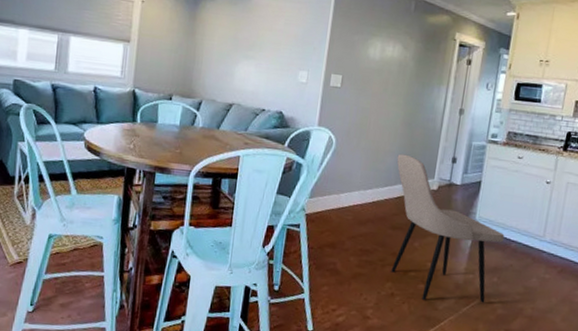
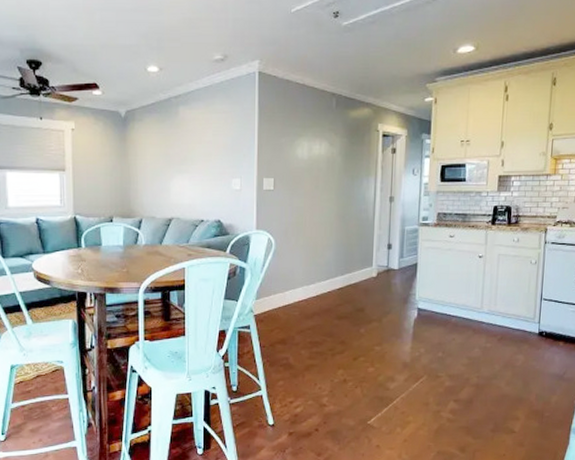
dining chair: present [391,154,505,303] -> none [335,246,445,383]

